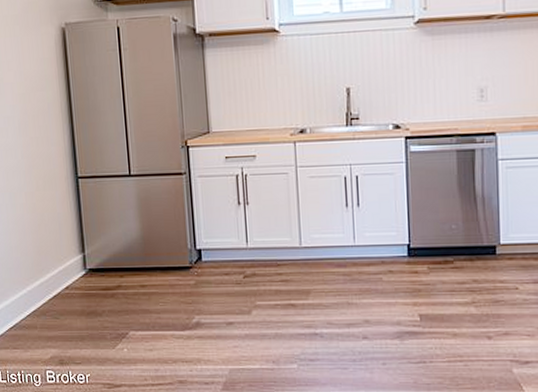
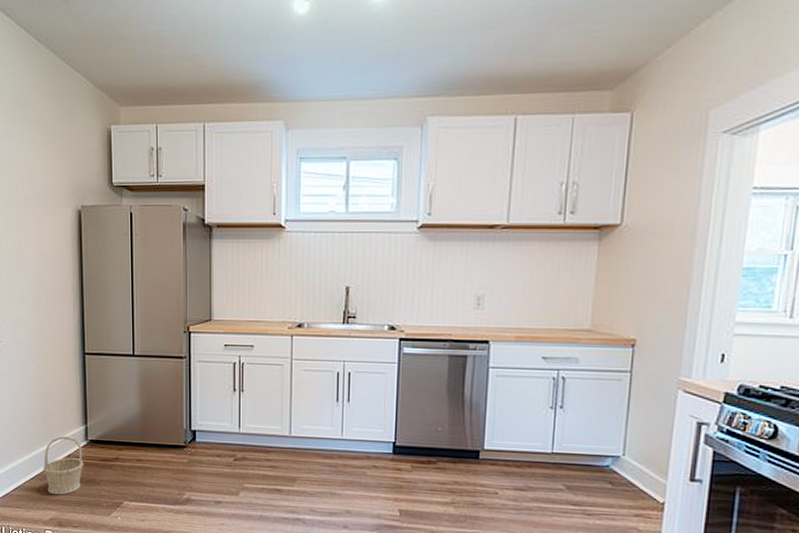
basket: none [40,266,84,331] -> present [43,435,84,495]

